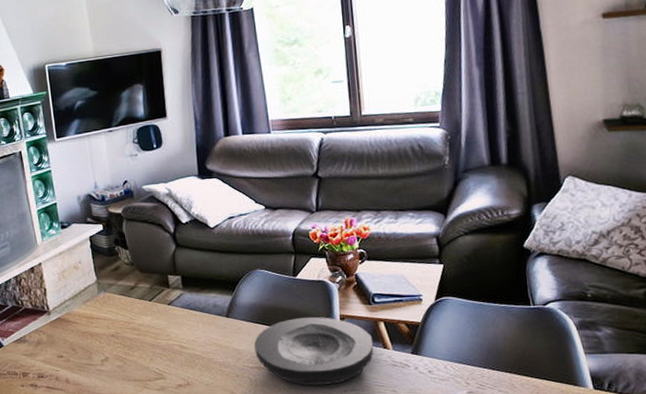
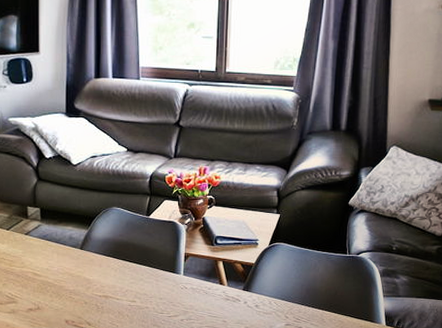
plate: present [254,316,374,385] -> none [104,253,212,314]

